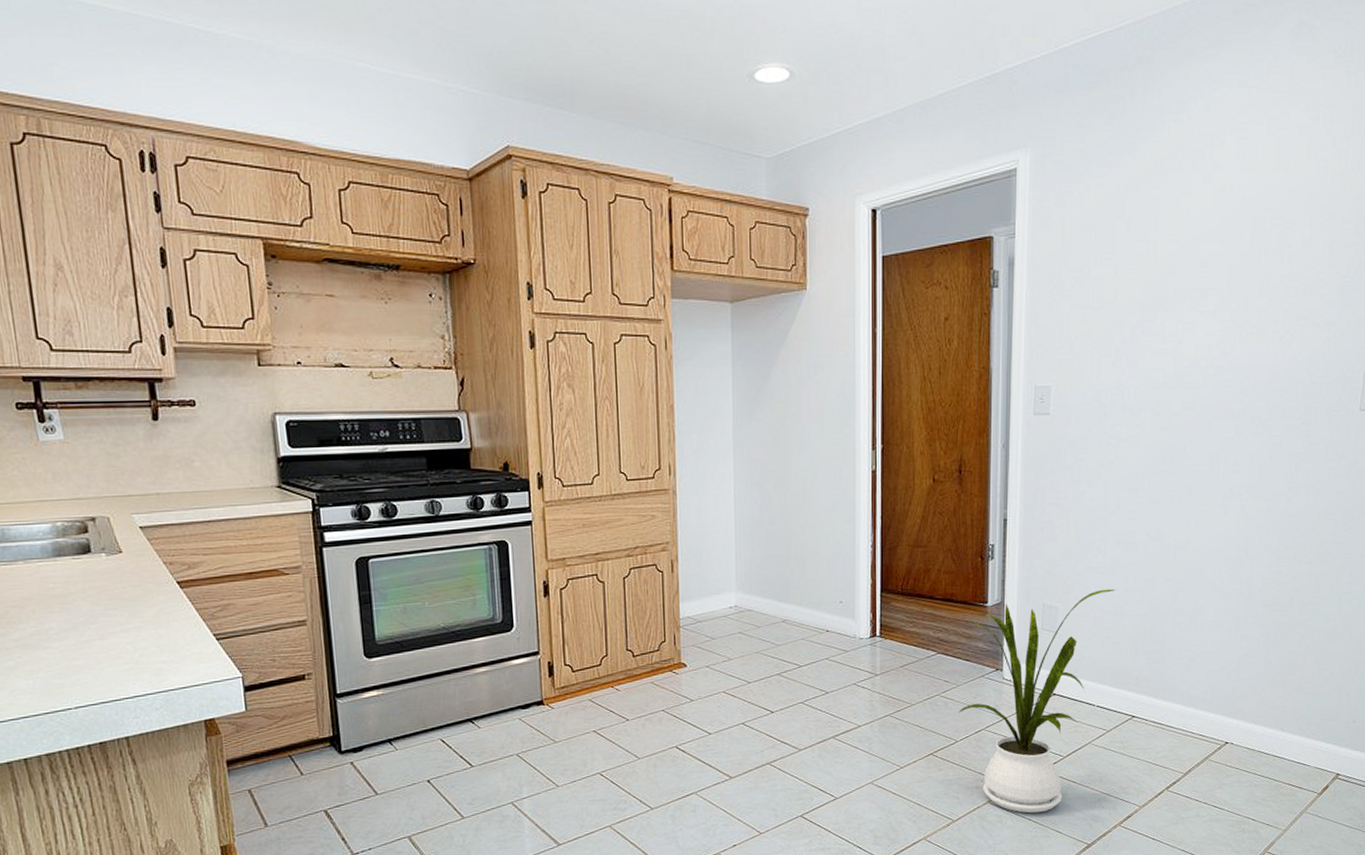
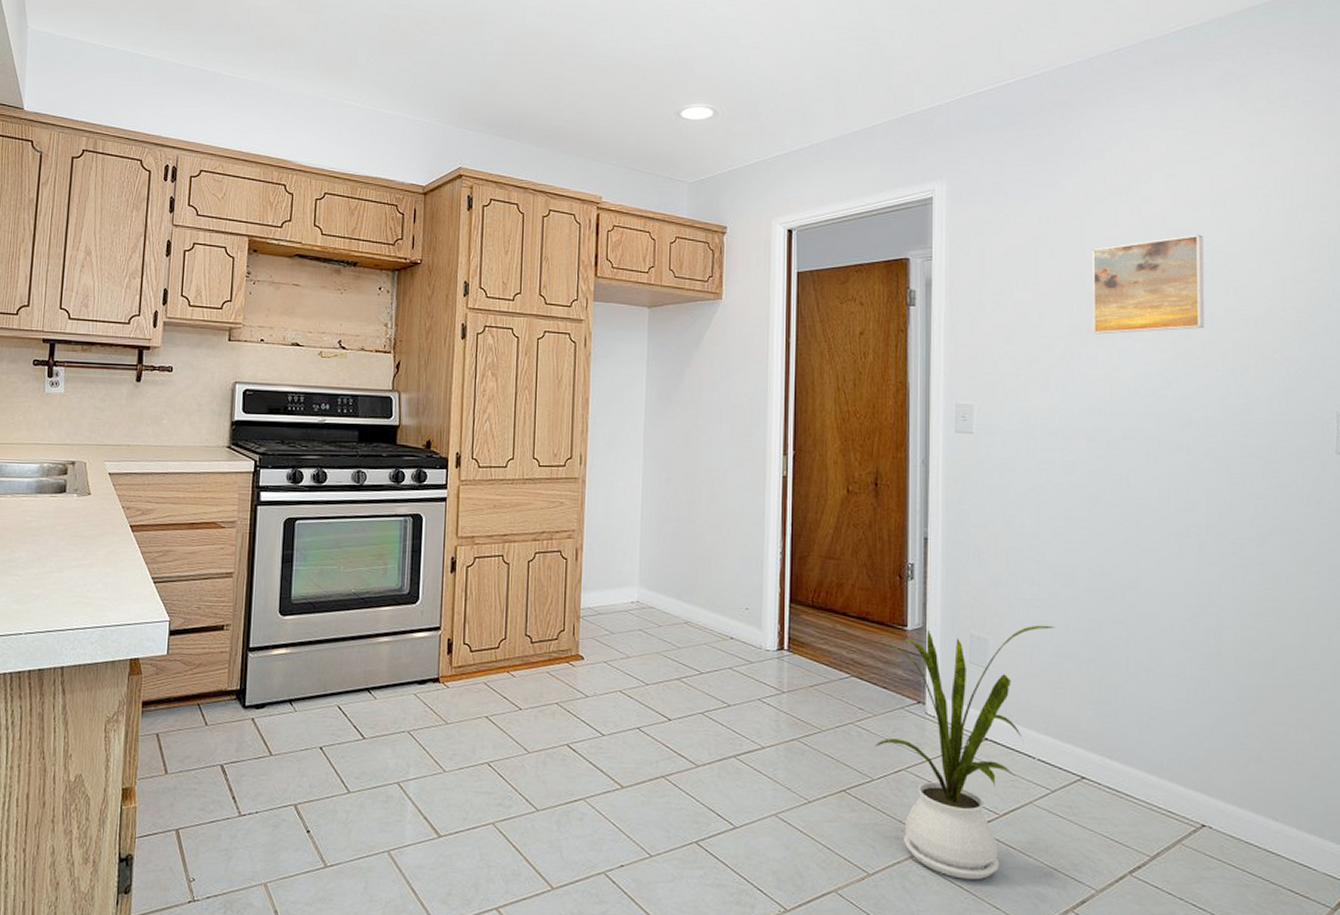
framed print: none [1162,201,1266,308] -> present [1092,234,1205,335]

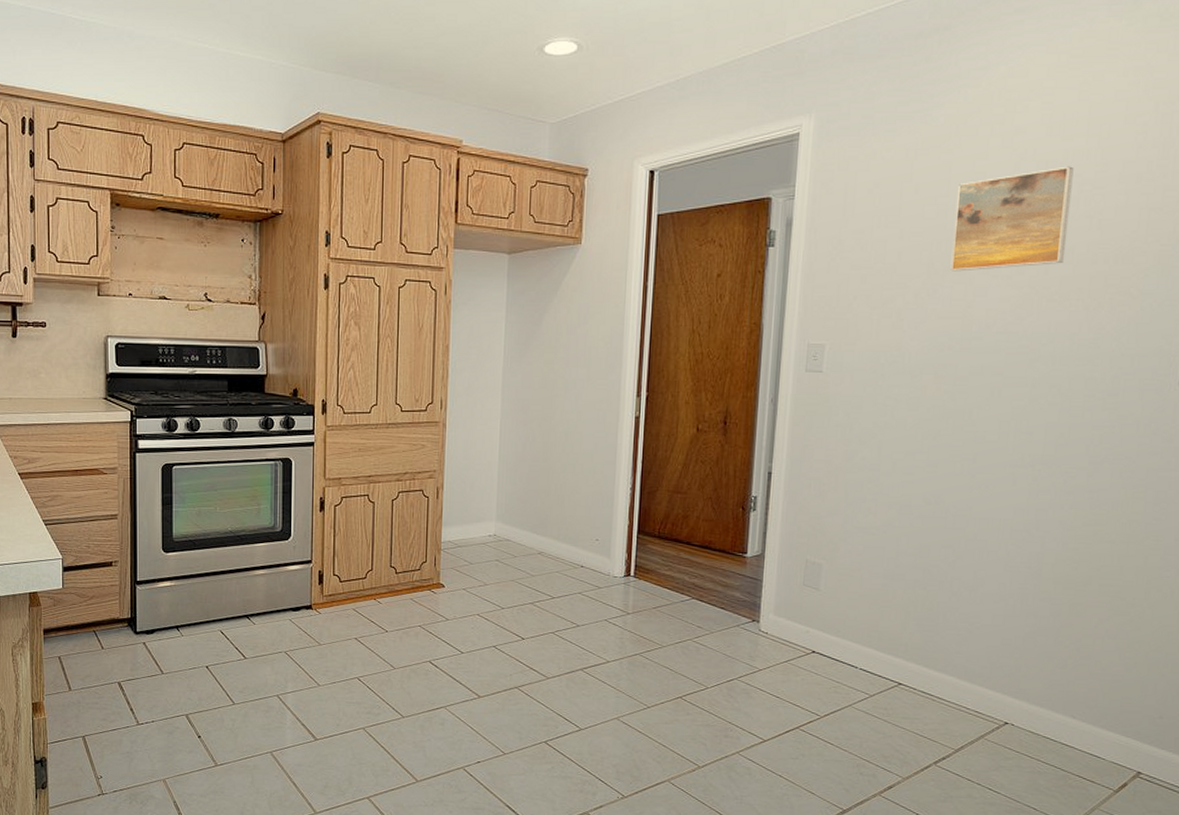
house plant: present [875,625,1055,880] -> none [710,550,886,771]

